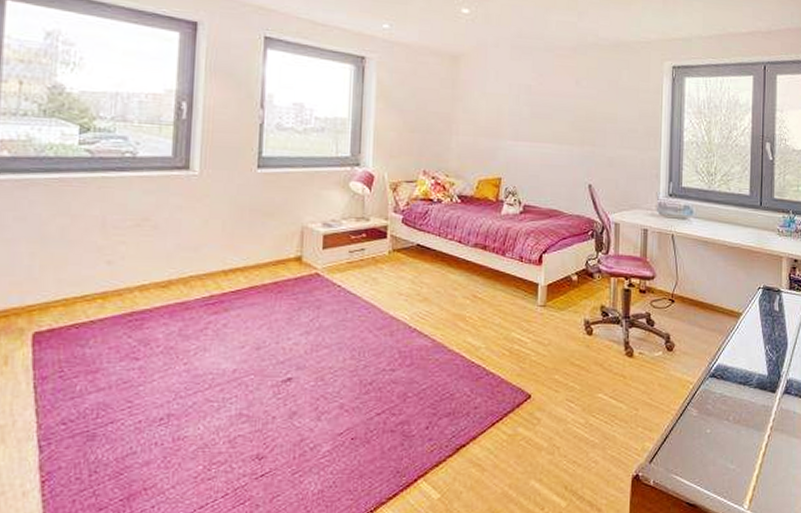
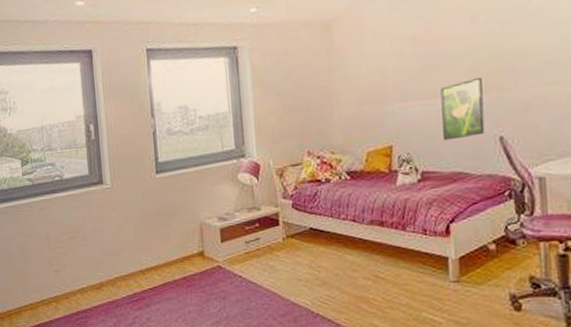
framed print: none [544,132,579,181] -> present [440,78,485,141]

